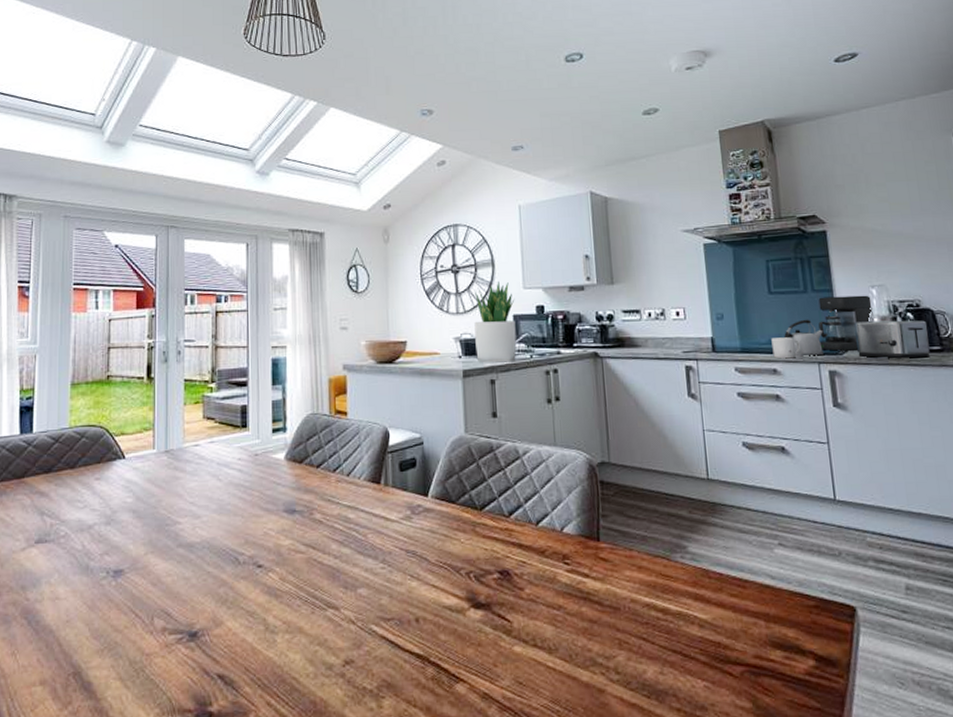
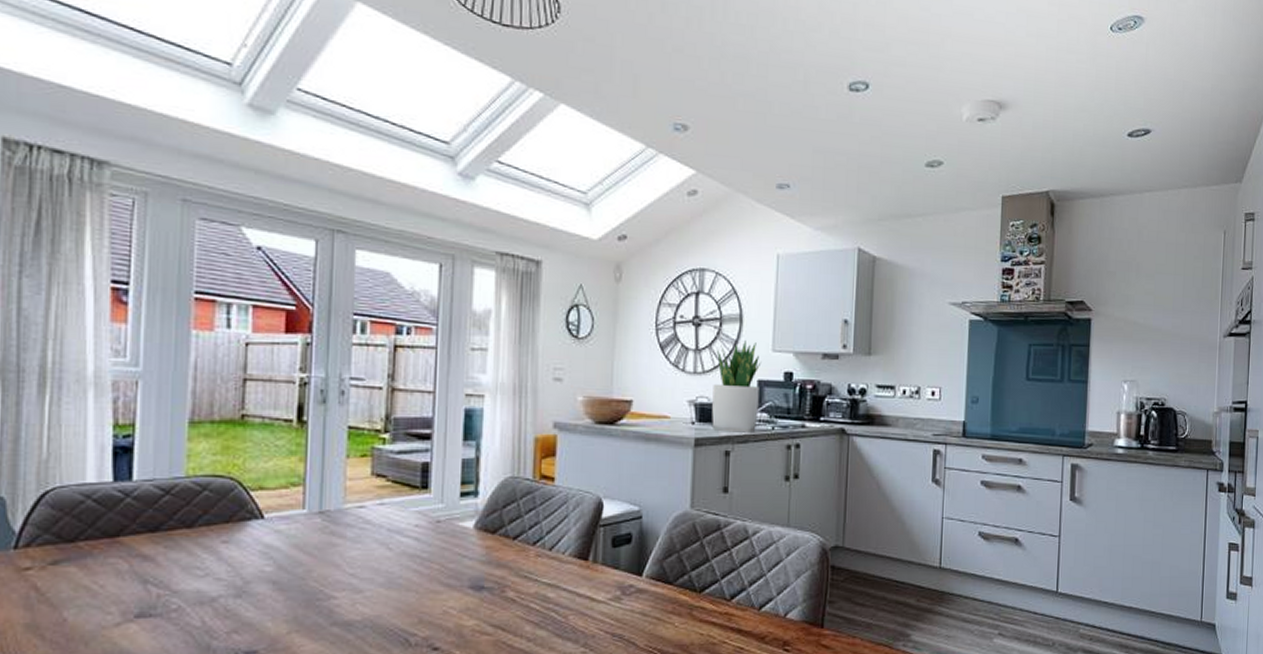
mug: present [771,337,801,359] -> none [1021,426,1049,449]
kettle: present [784,319,824,357] -> none [1034,409,1072,448]
coffee maker: present [818,295,874,351] -> none [1067,388,1122,445]
toaster: present [854,320,931,359] -> none [1101,416,1167,457]

